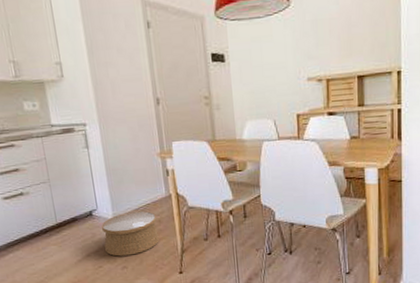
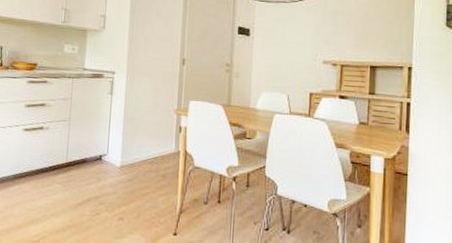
woven basket: present [101,210,160,257] -> none [105,162,162,207]

